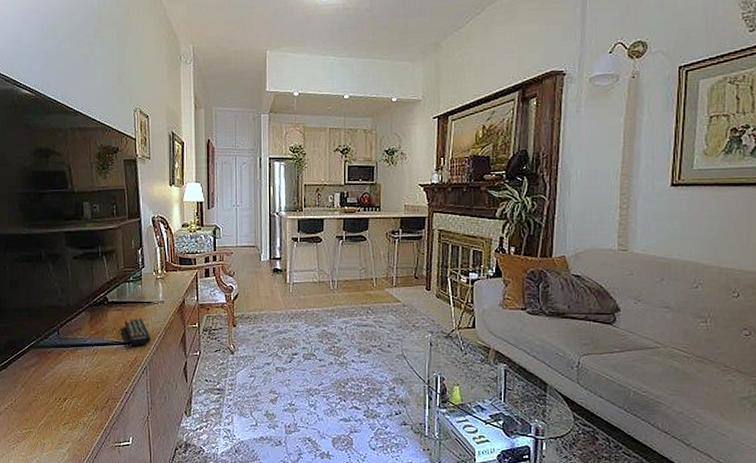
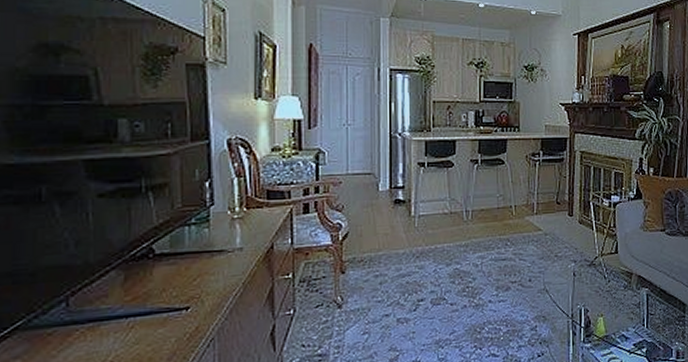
remote control: present [124,319,150,347] -> none [181,273,221,312]

